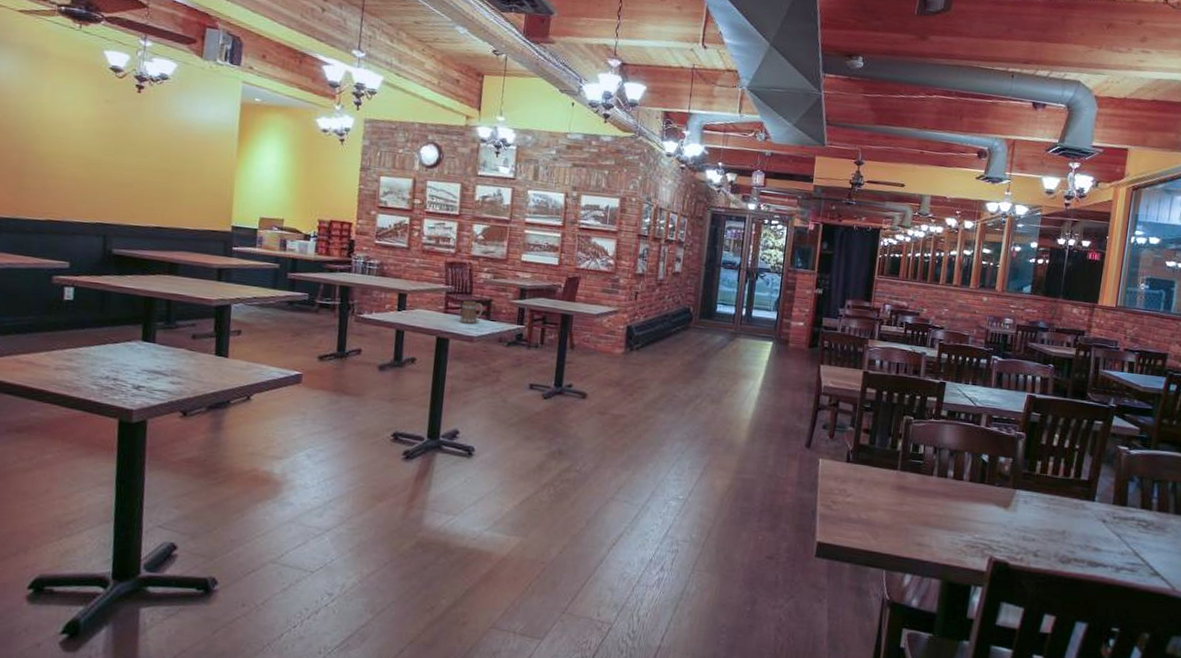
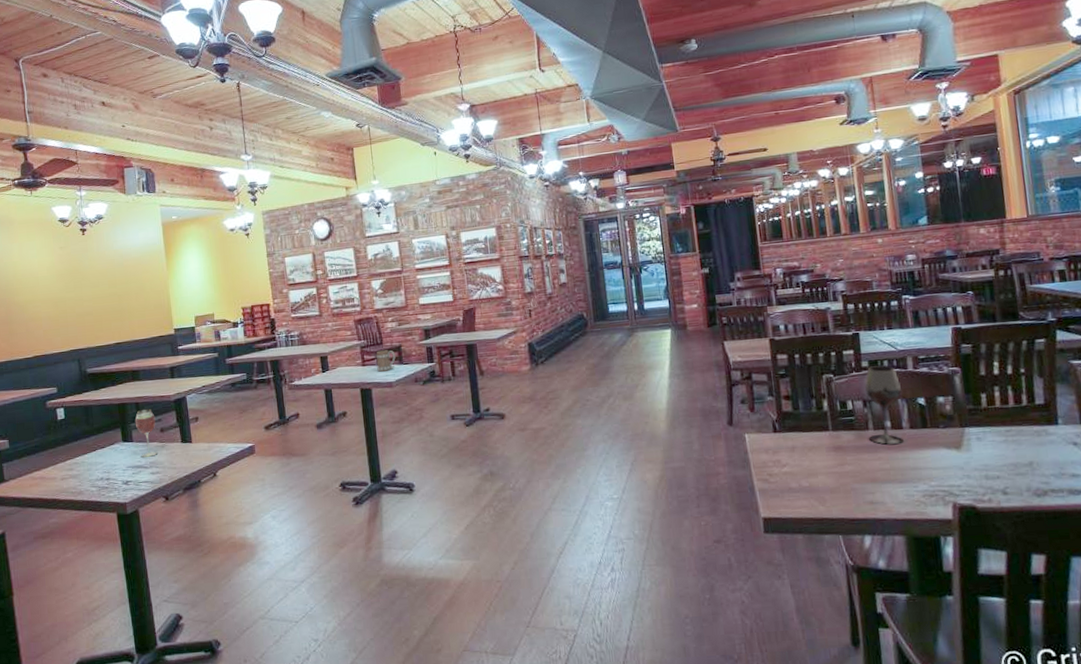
wineglass: none [161,309,189,364] -> present [135,408,158,459]
wineglass: none [931,416,971,494] -> present [864,366,904,445]

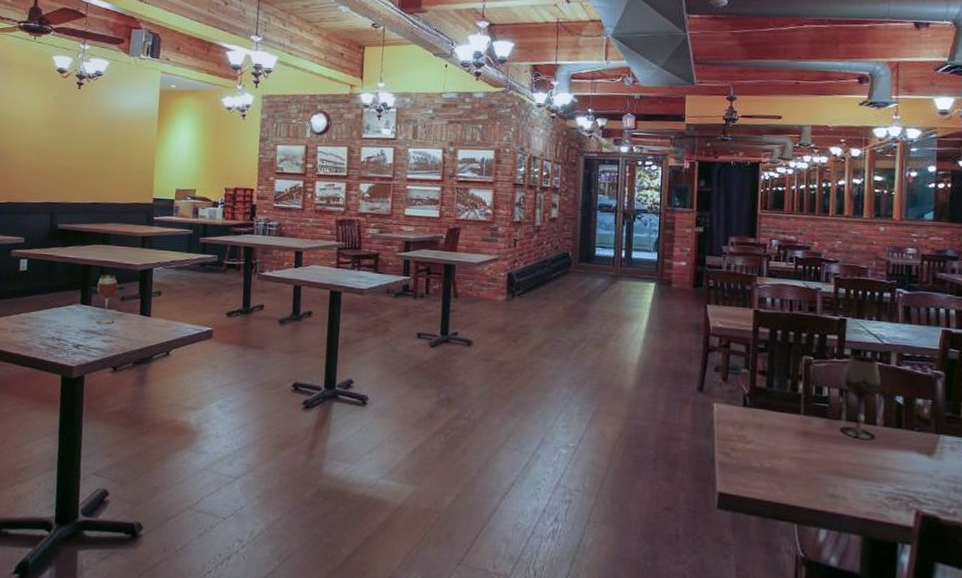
beer mug: present [376,350,396,372] -> none [351,255,372,278]

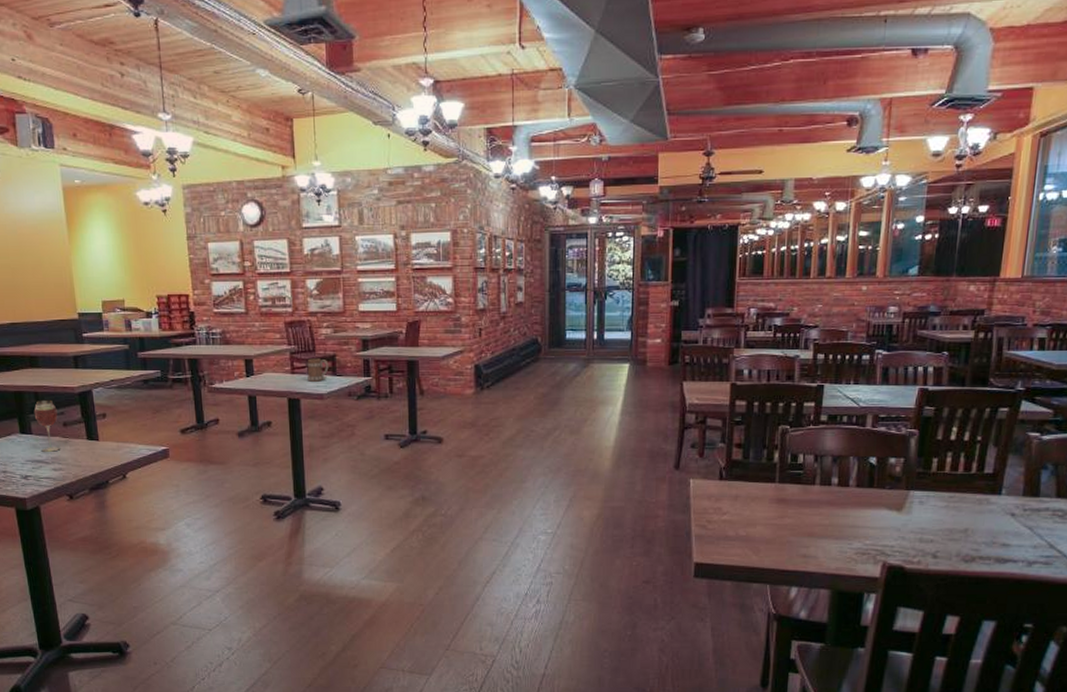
beer mug: none [351,255,372,278] -> present [307,358,329,382]
wineglass: present [840,355,881,440] -> none [814,421,856,501]

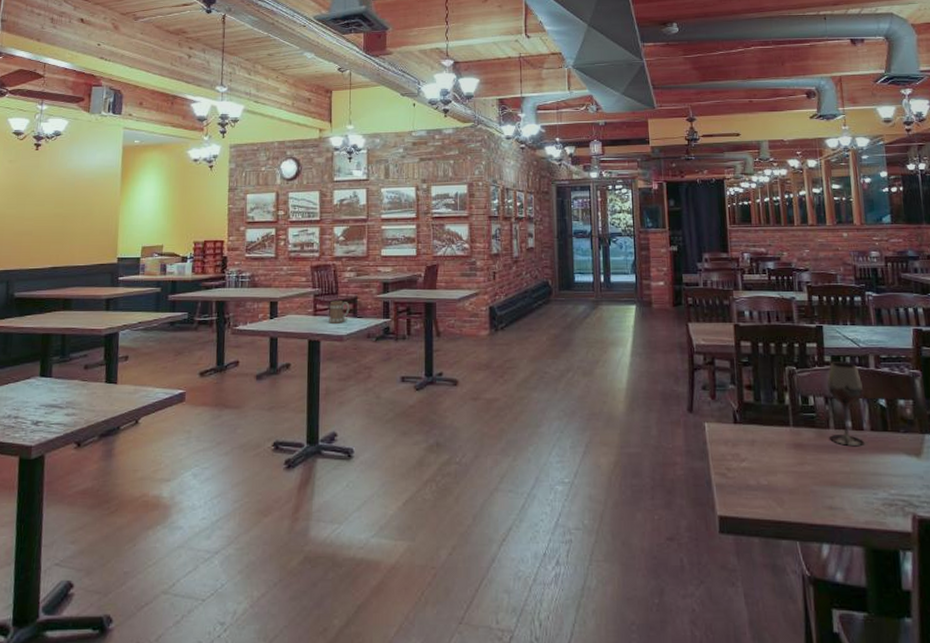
wineglass: present [34,399,61,453] -> none [57,342,81,397]
wineglass: none [814,421,856,501] -> present [826,362,864,446]

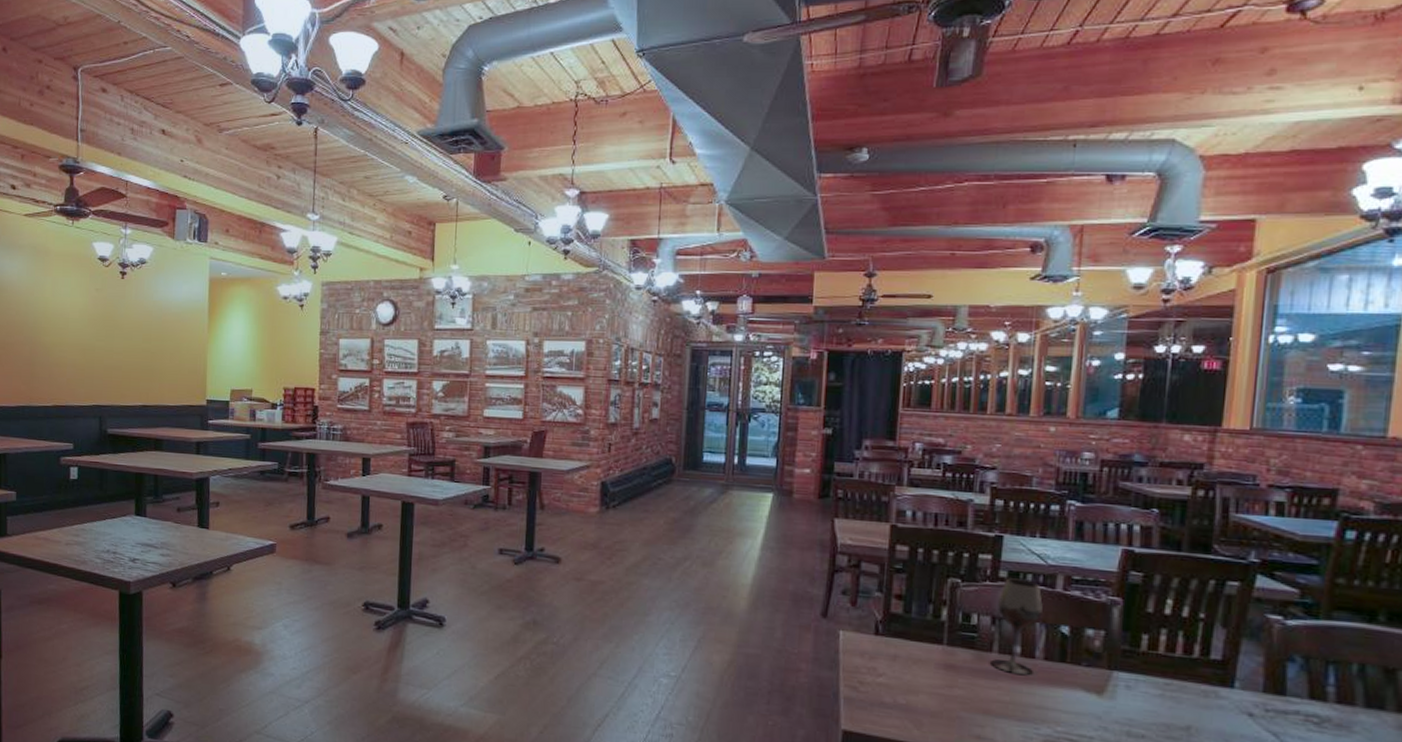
beer mug: present [329,301,350,323] -> none [424,462,447,487]

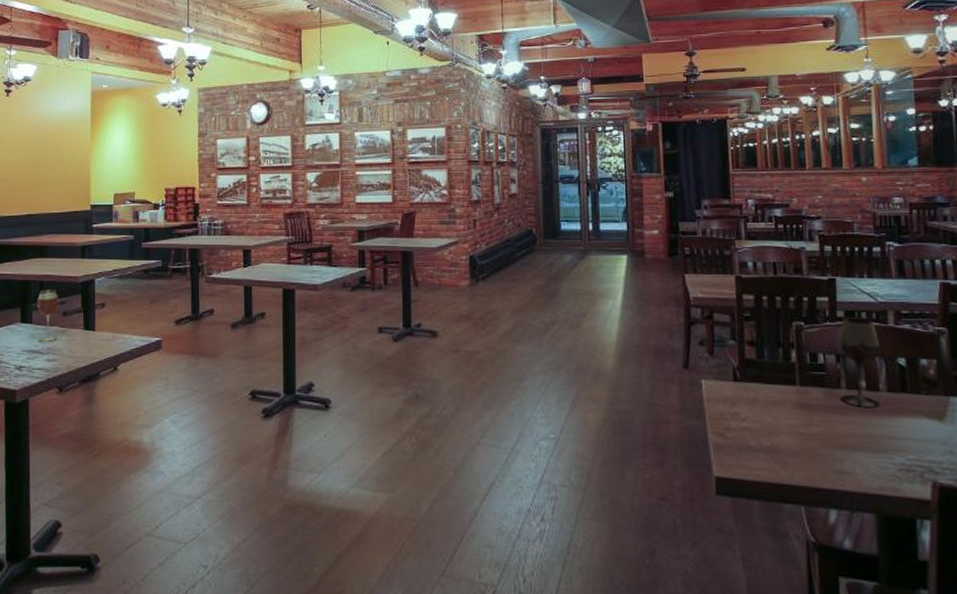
wineglass: none [151,483,173,537] -> present [36,289,59,343]

